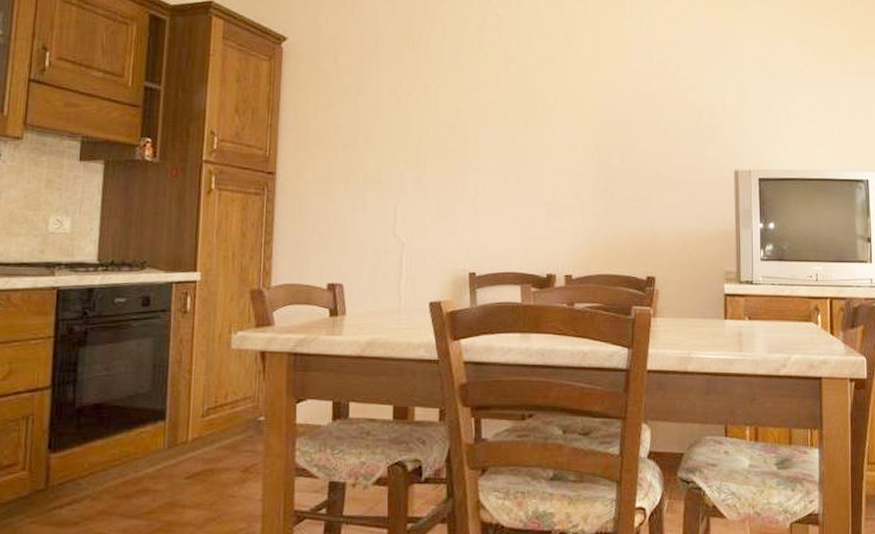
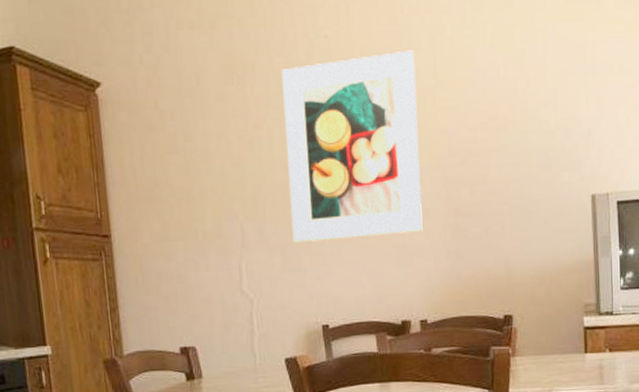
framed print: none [449,32,576,194] -> present [282,50,423,244]

